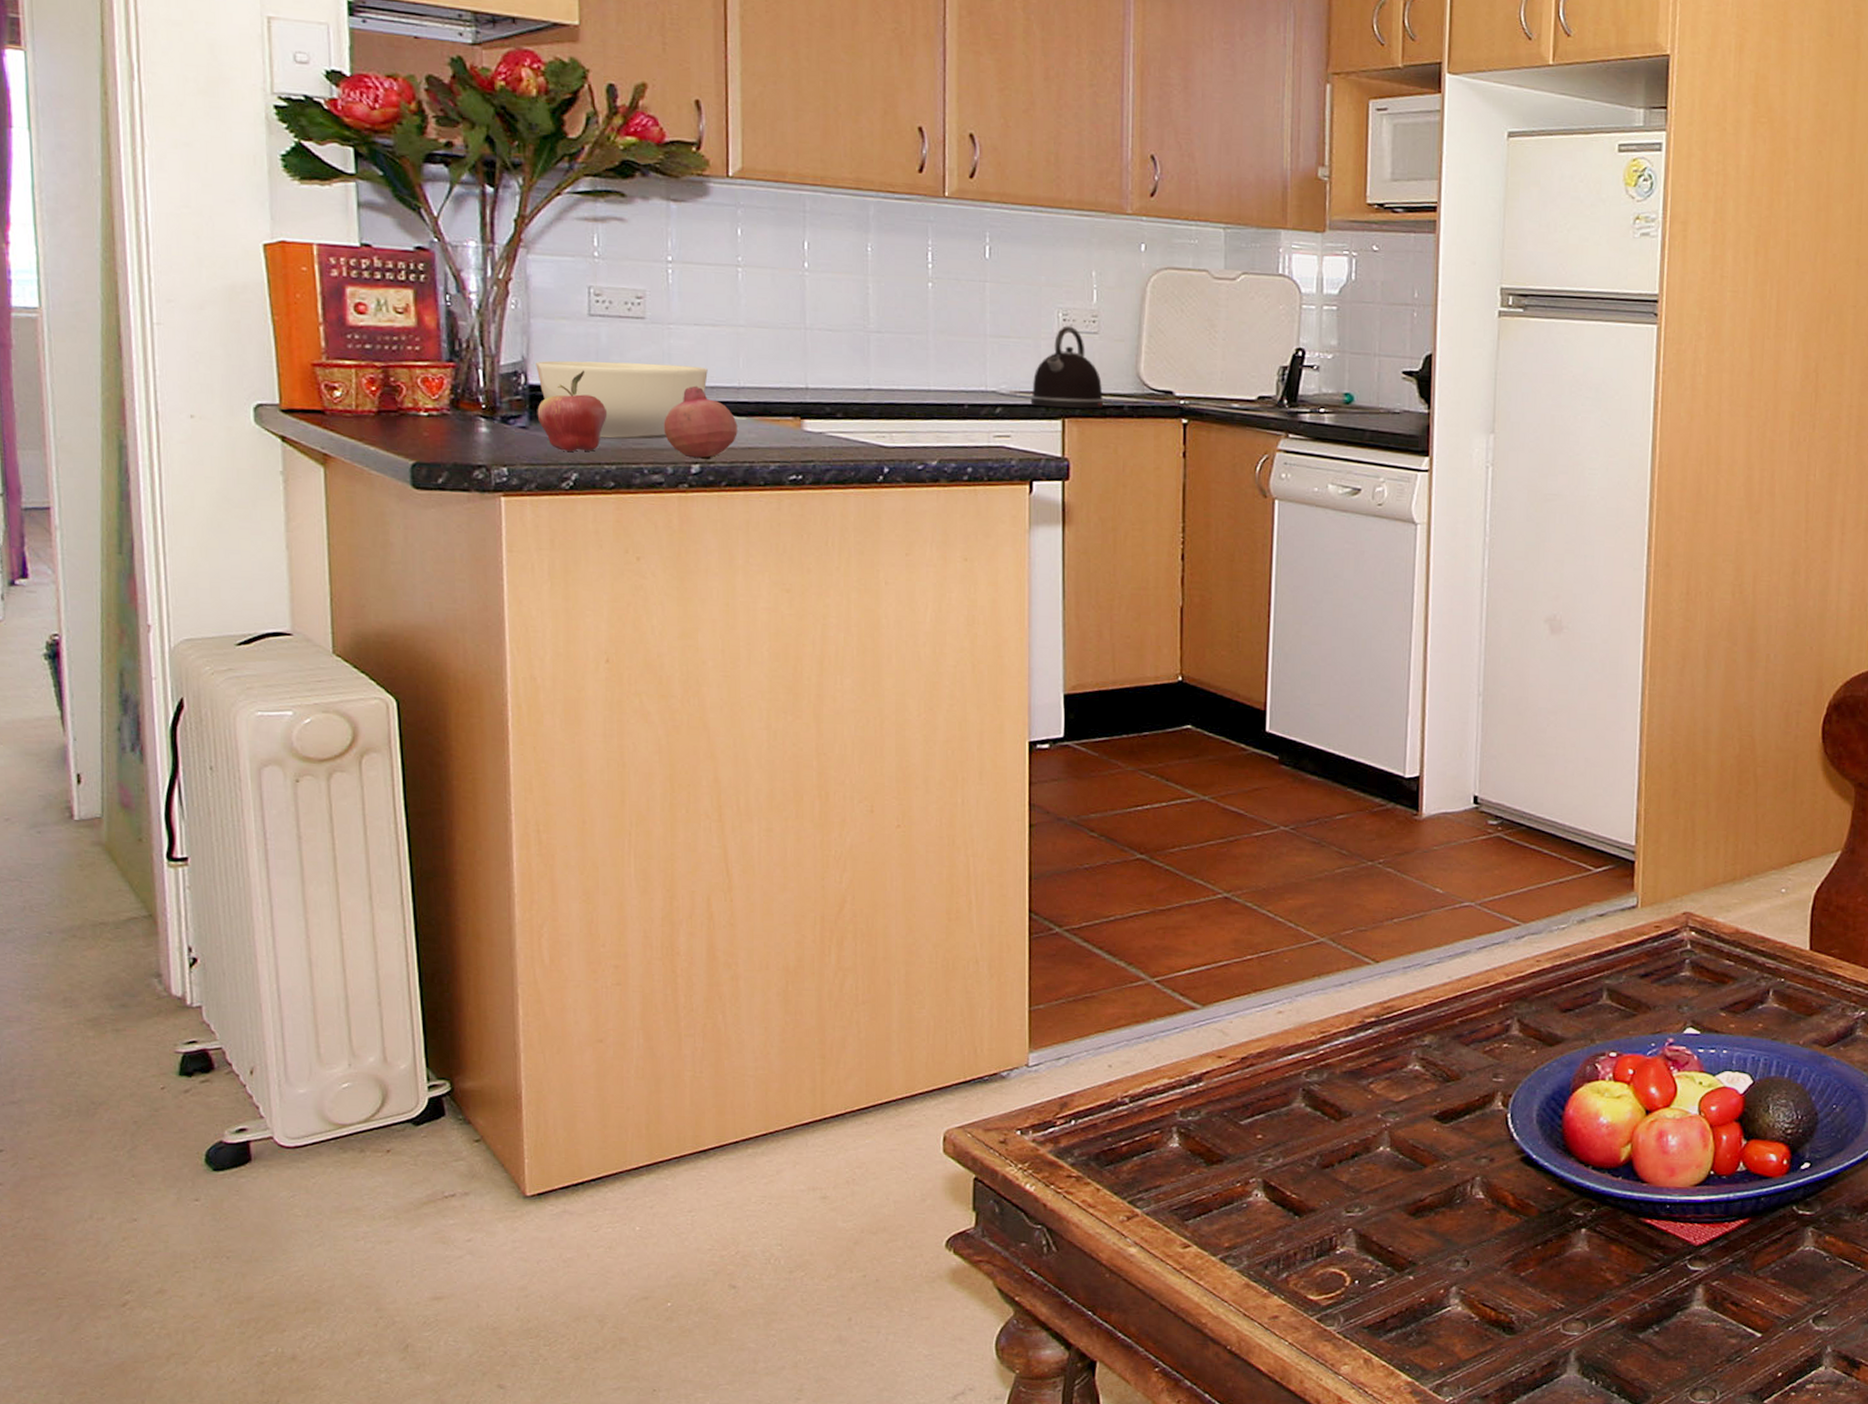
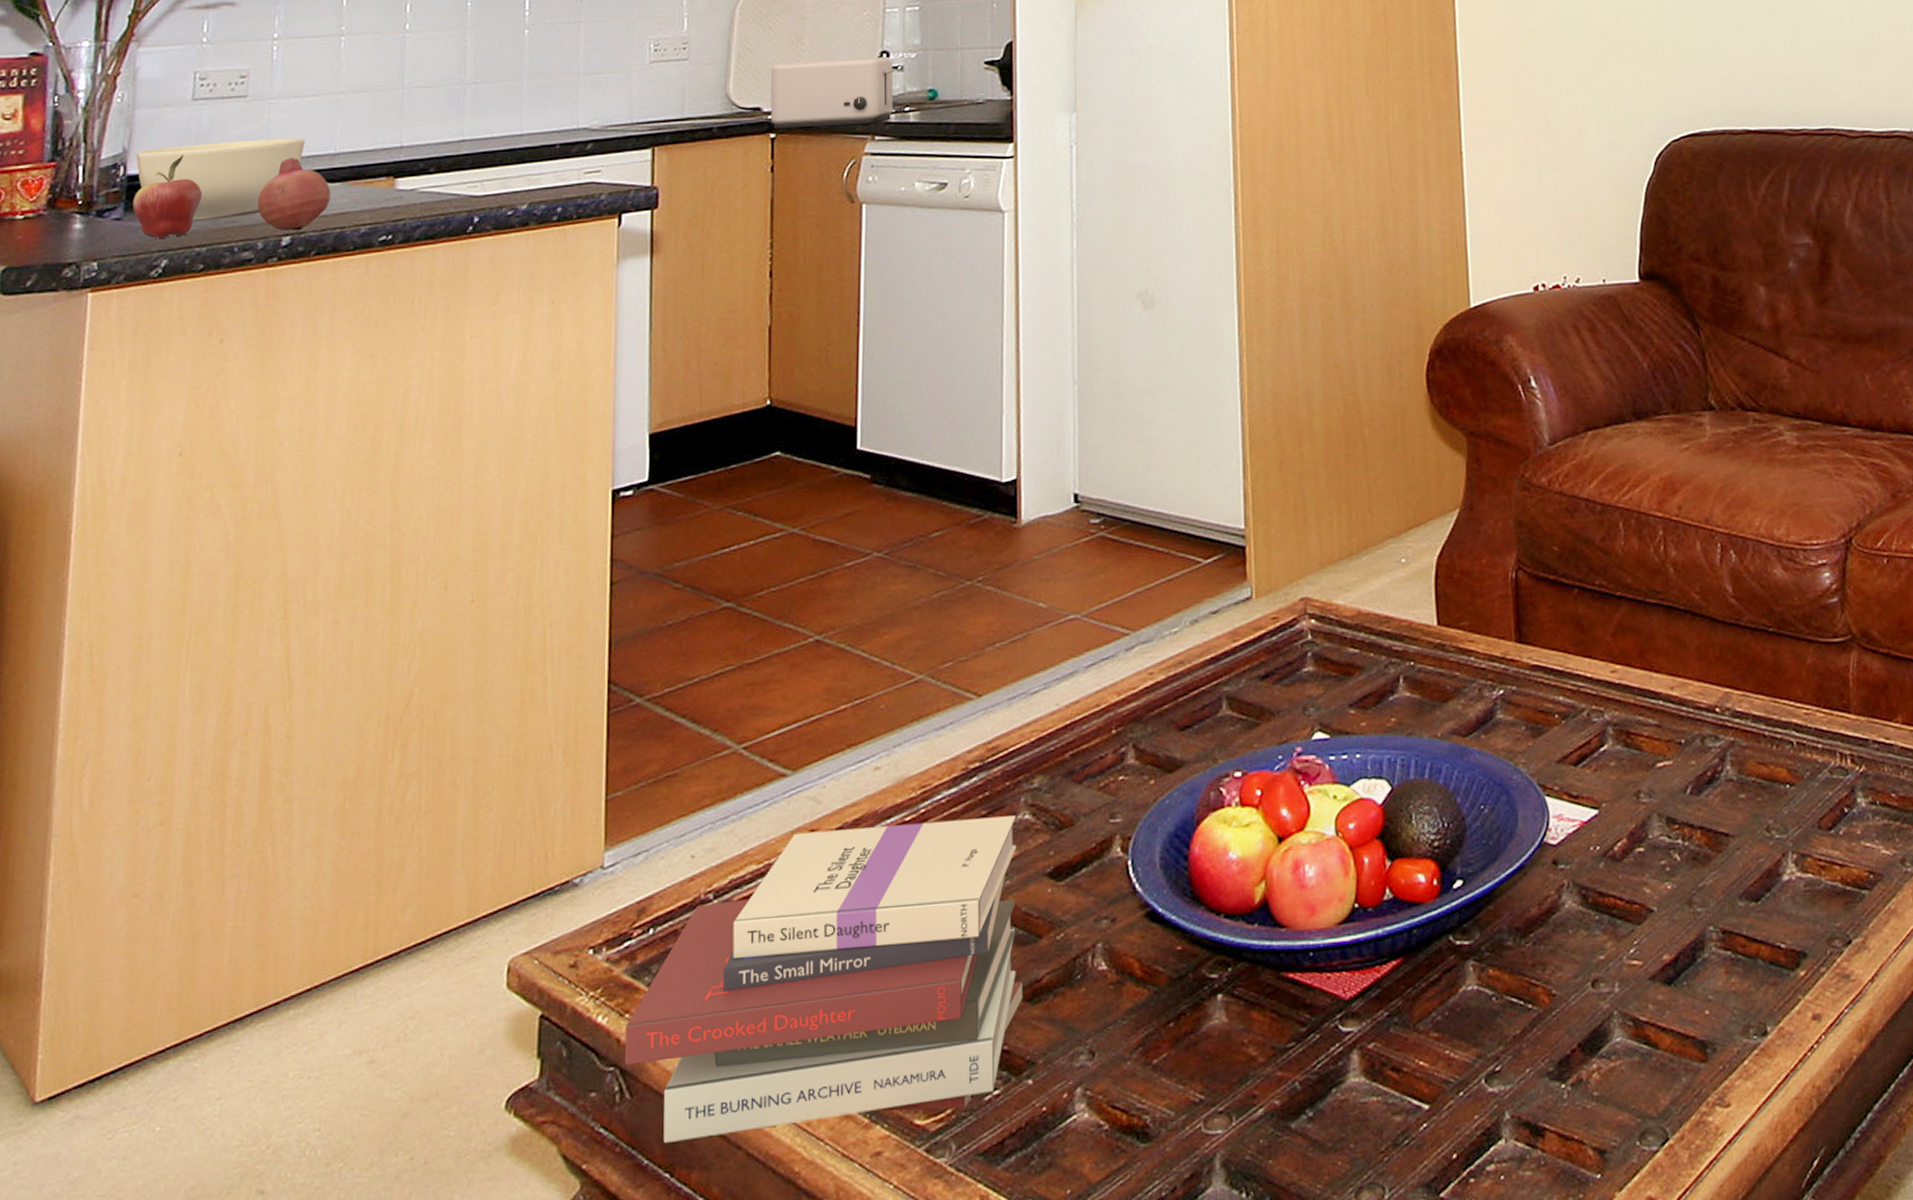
kettle: present [1030,325,1104,409] -> none [621,55,694,138]
books: none [1050,1057,1408,1292] -> present [624,815,1023,1143]
toaster: none [1183,348,1310,422] -> present [770,56,895,131]

